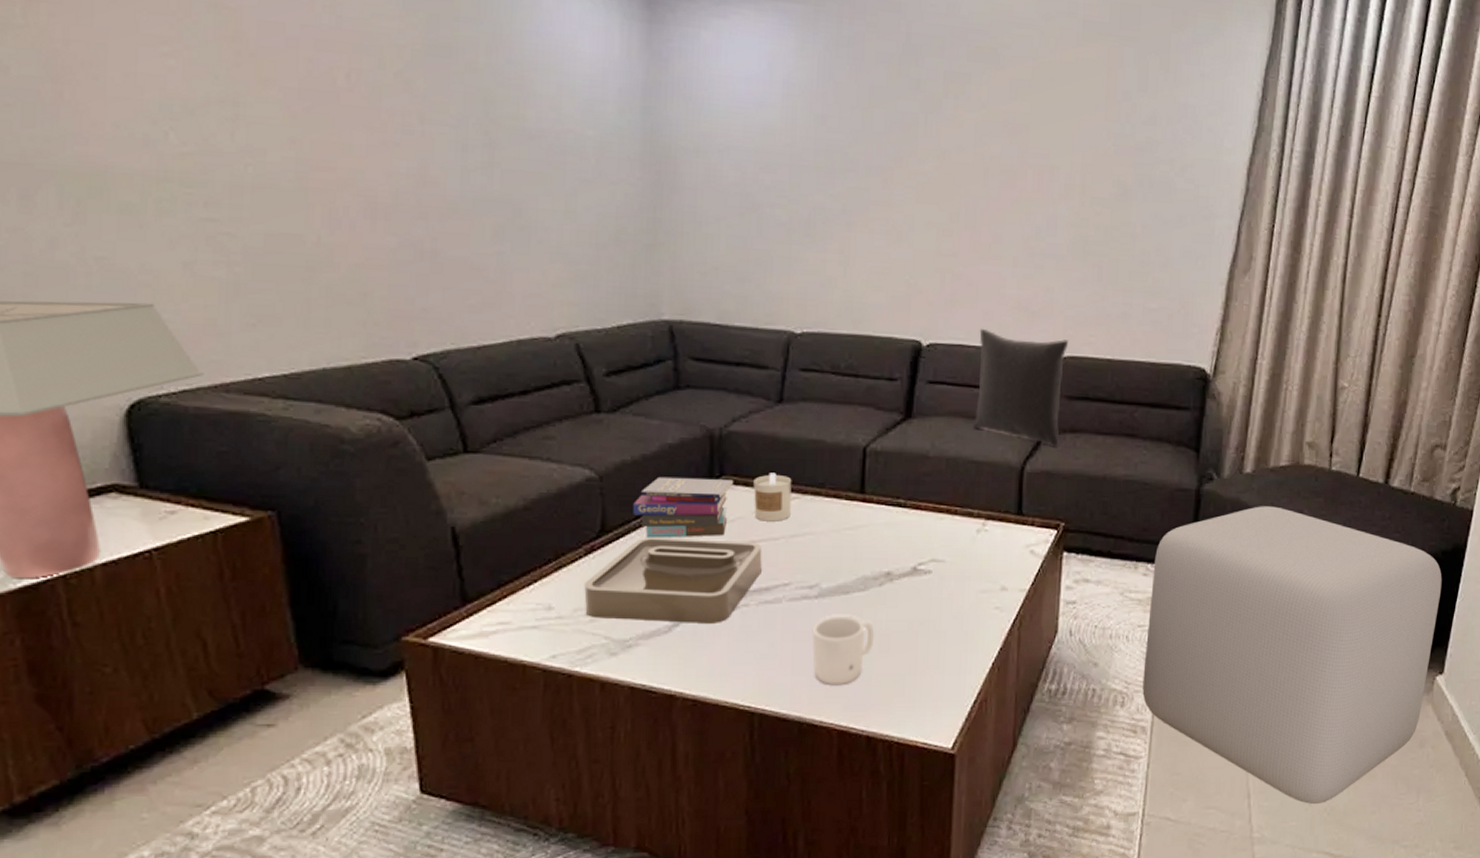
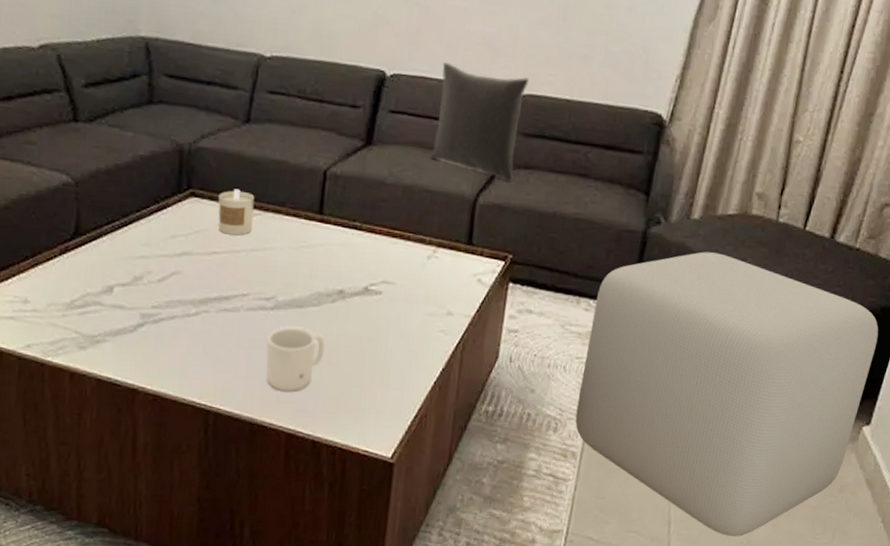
decorative tray: present [584,536,763,623] -> none [57,241,224,326]
books: present [633,476,734,538] -> none [105,185,200,245]

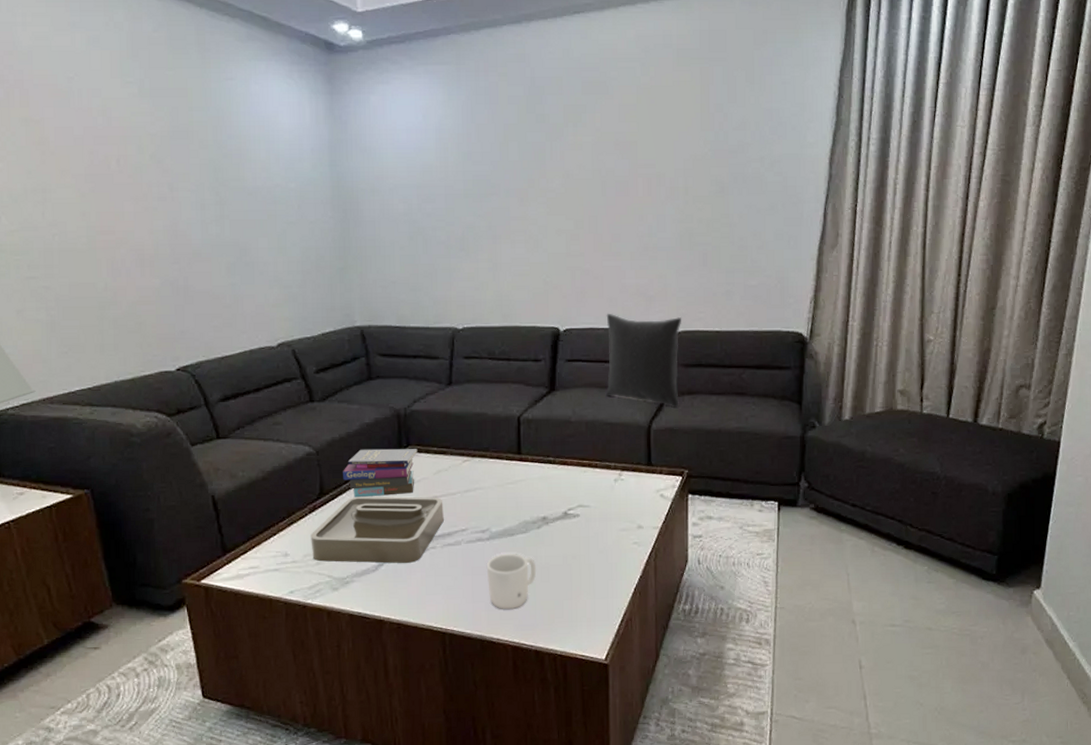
decorative tray: none [57,241,224,326] -> present [311,496,444,563]
books: none [105,185,200,245] -> present [343,448,418,498]
candle: present [217,189,255,236] -> none [433,441,464,480]
pouf: present [575,251,879,537] -> none [764,447,1034,705]

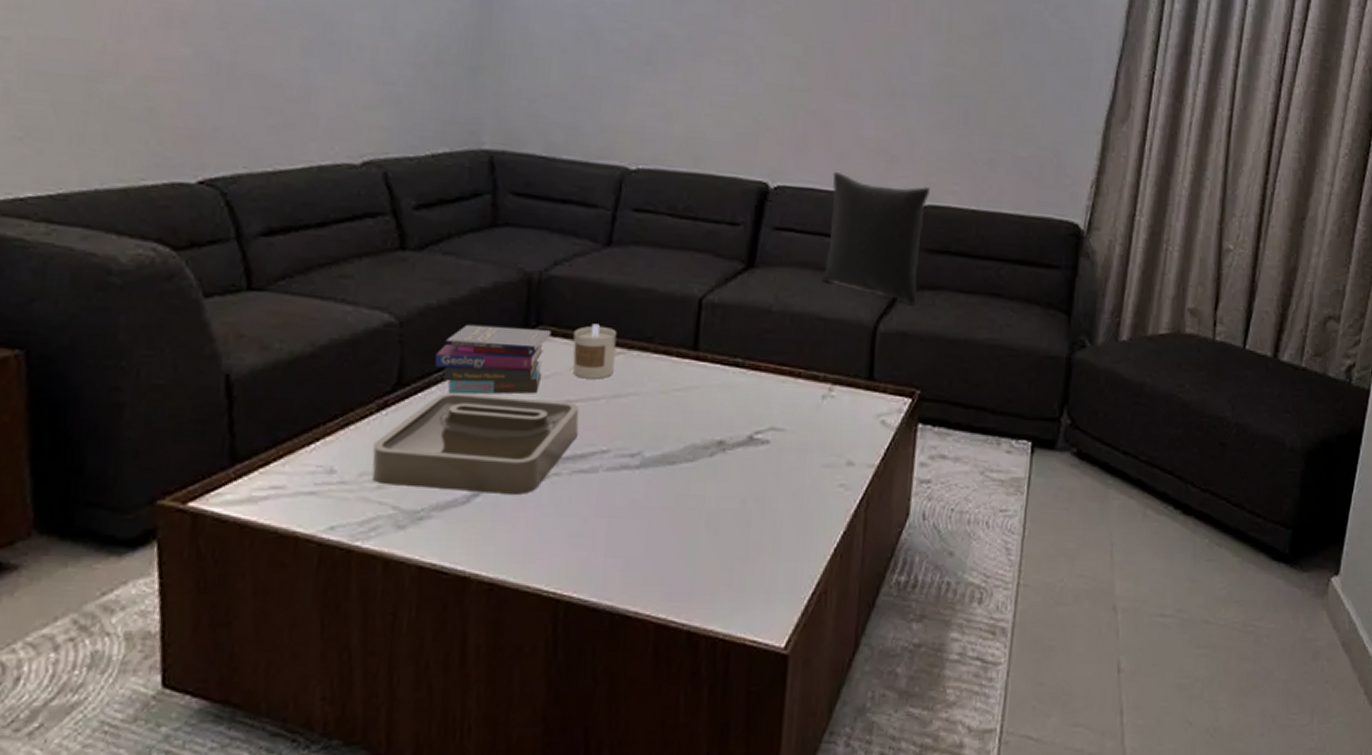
candle: none [433,441,464,480] -> present [572,323,617,379]
mug: present [486,553,537,609] -> none [630,489,703,569]

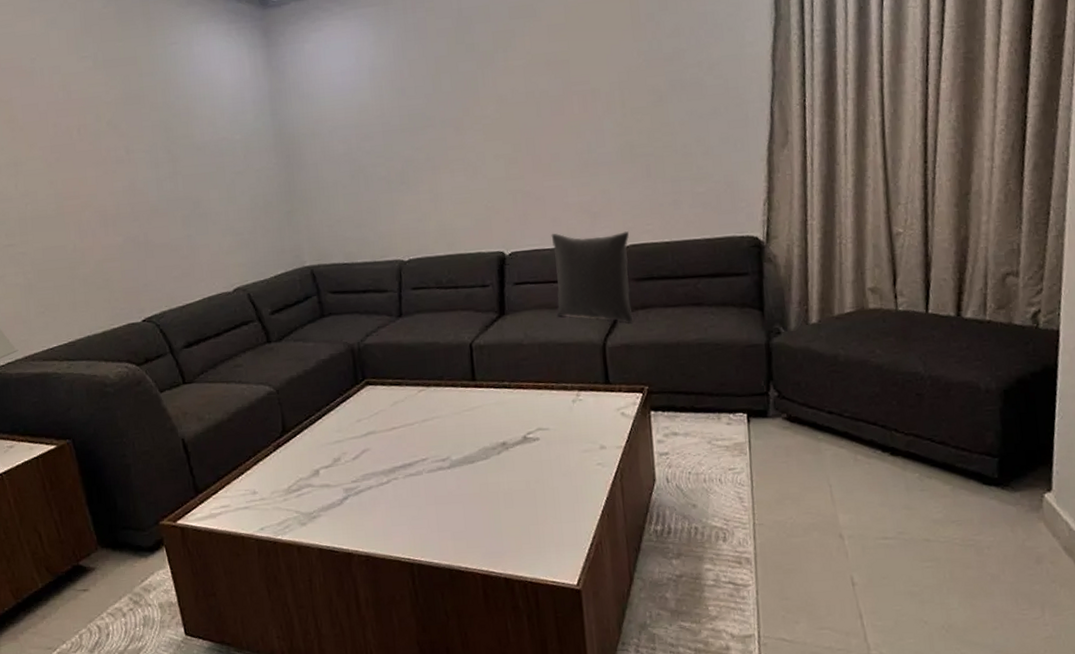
decorative tray: present [372,392,580,494] -> none [276,428,404,498]
books: present [435,324,552,394] -> none [303,382,374,433]
candle: present [572,323,617,379] -> none [388,372,420,412]

